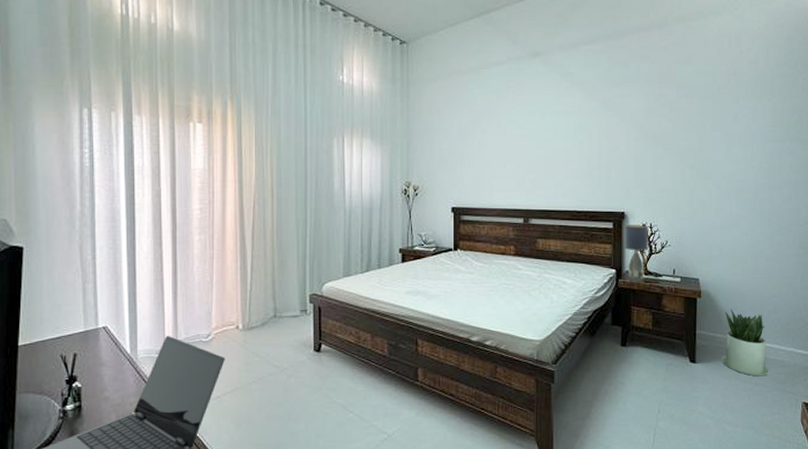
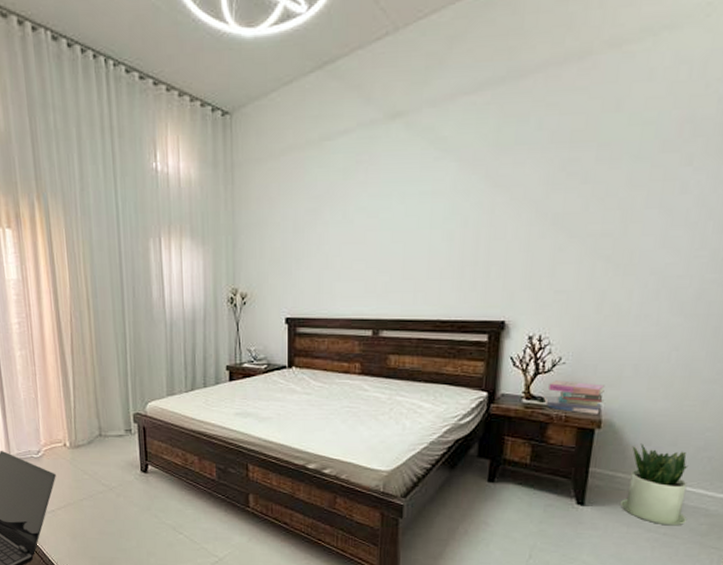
table lamp: present [624,225,649,283] -> none [500,337,536,409]
books: none [658,259,700,286] -> present [544,380,605,414]

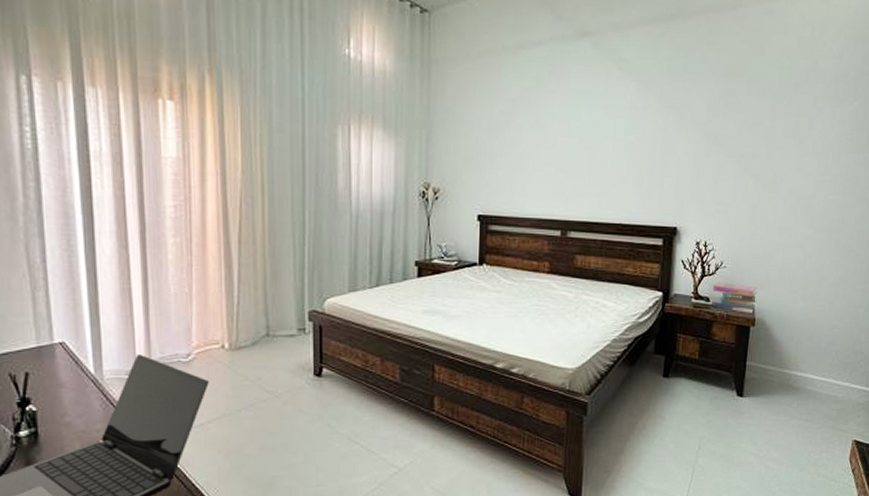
planter: present [619,443,689,526] -> none [770,339,822,413]

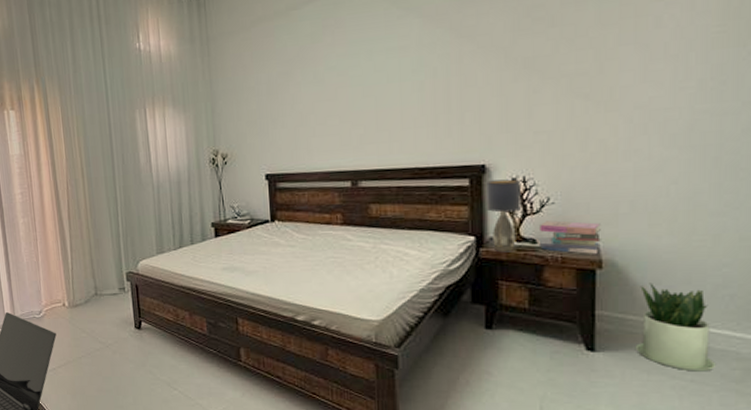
table lamp: none [673,242,702,308] -> present [485,179,522,253]
planter: none [770,339,822,413] -> present [634,283,717,372]

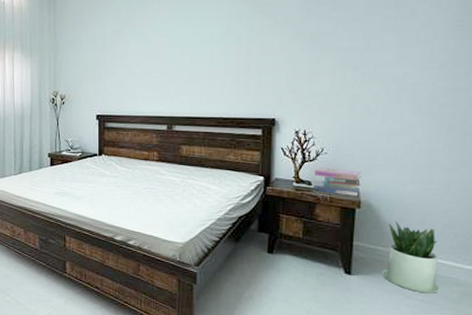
table lamp: present [485,179,522,253] -> none [273,132,302,191]

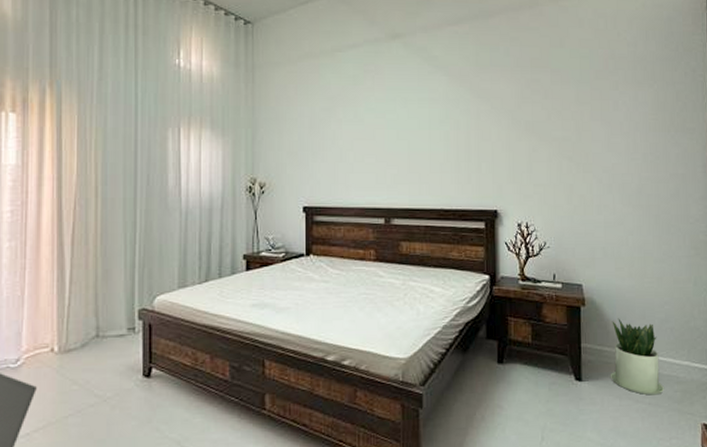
books: present [311,167,361,196] -> none [537,263,583,293]

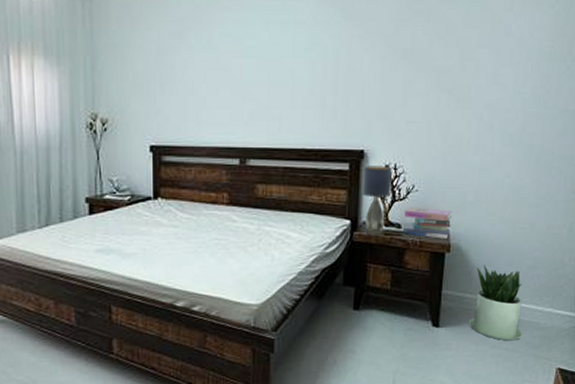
table lamp: none [497,224,526,291] -> present [361,166,392,236]
books: none [537,263,583,293] -> present [401,207,452,239]

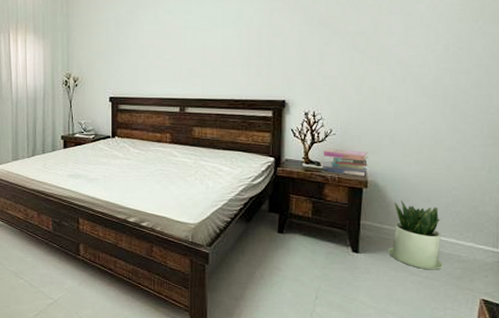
table lamp: present [361,166,392,236] -> none [284,113,311,172]

